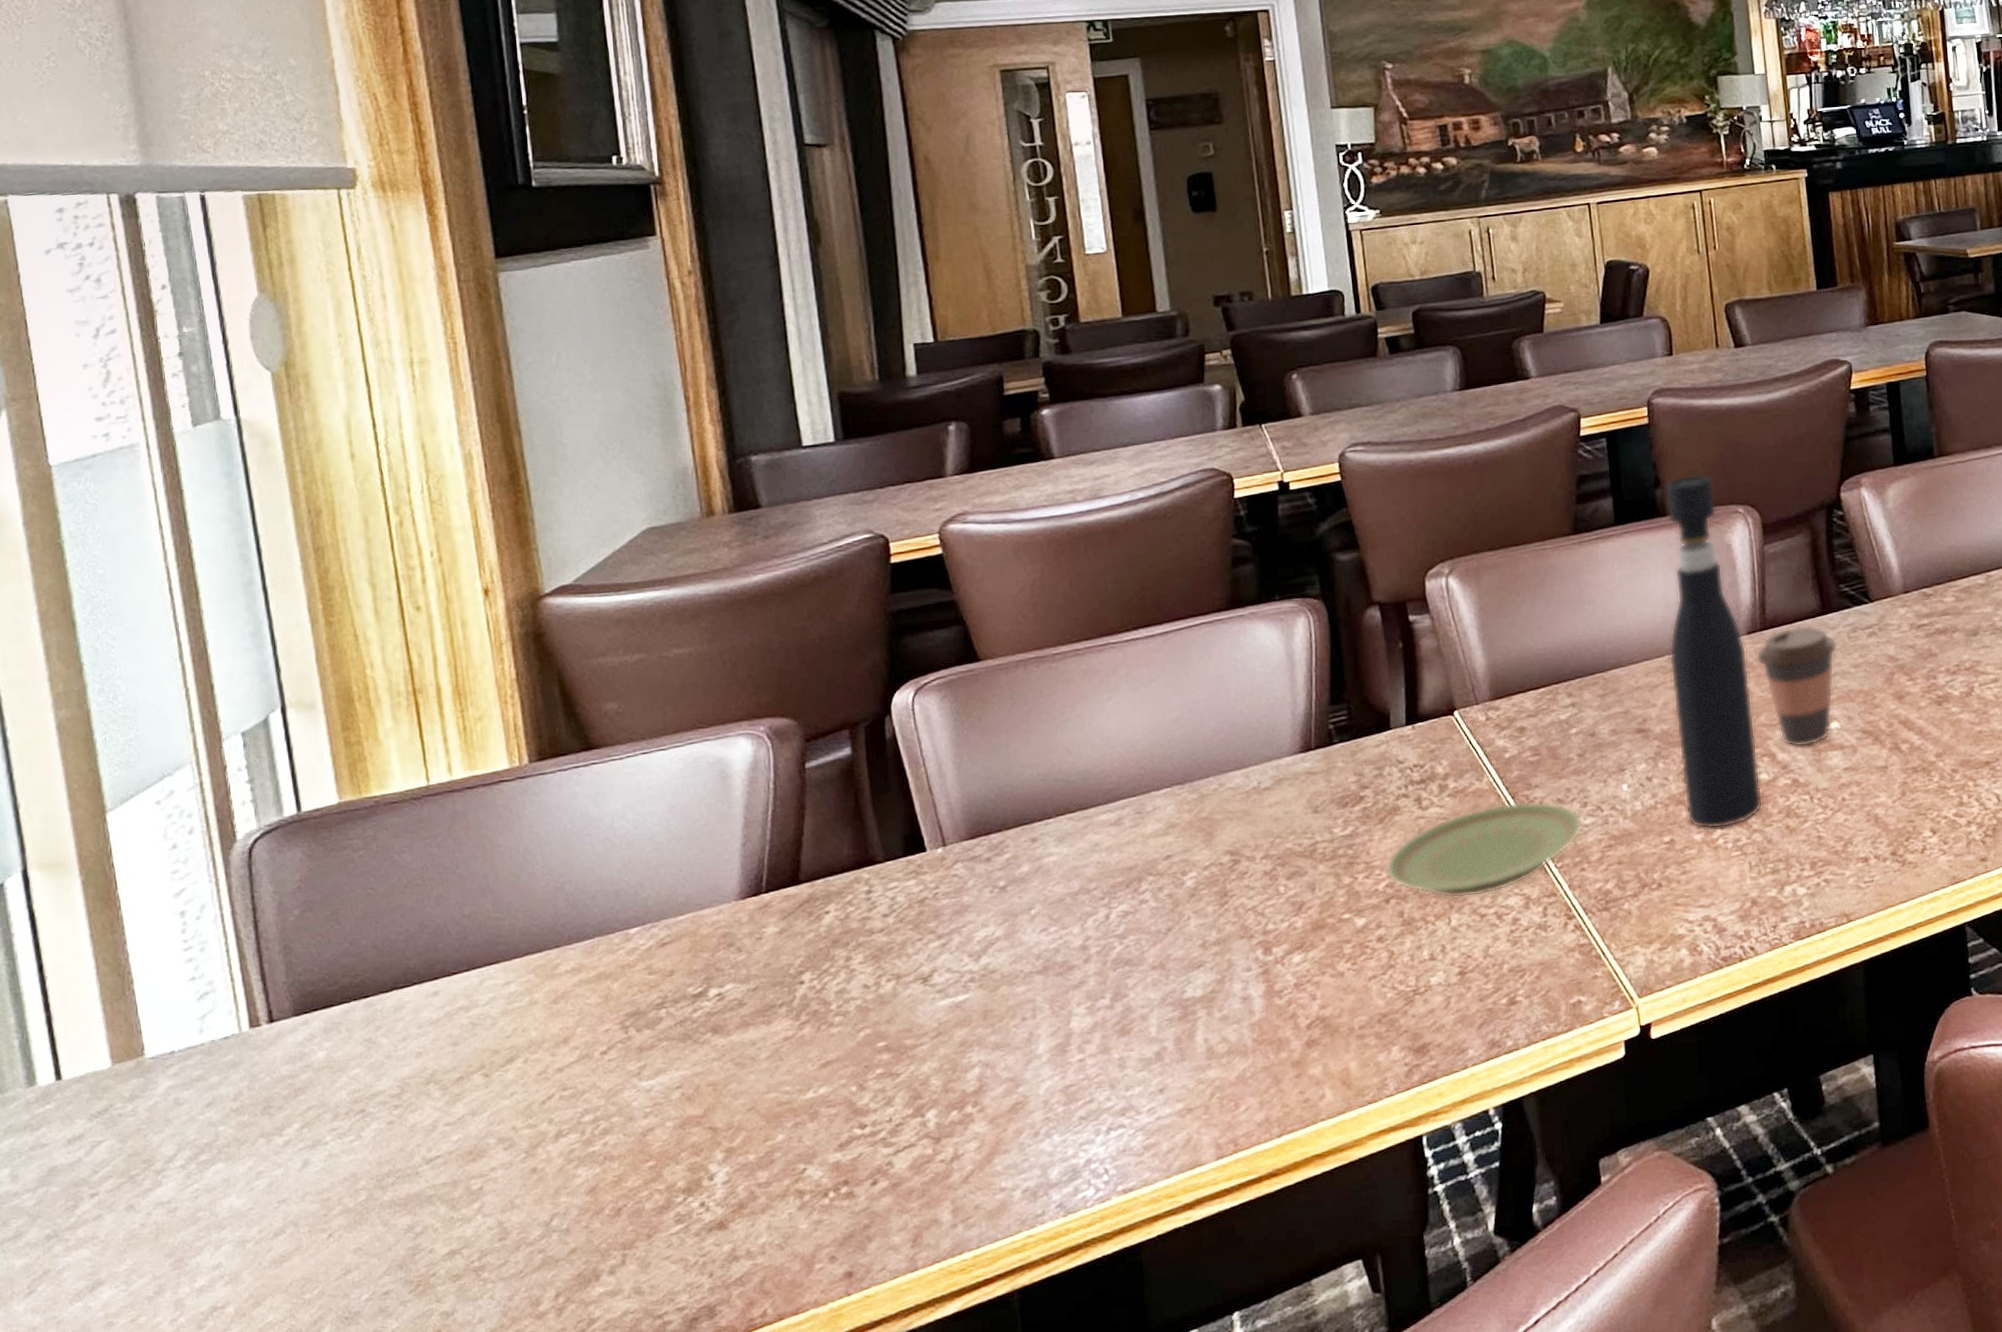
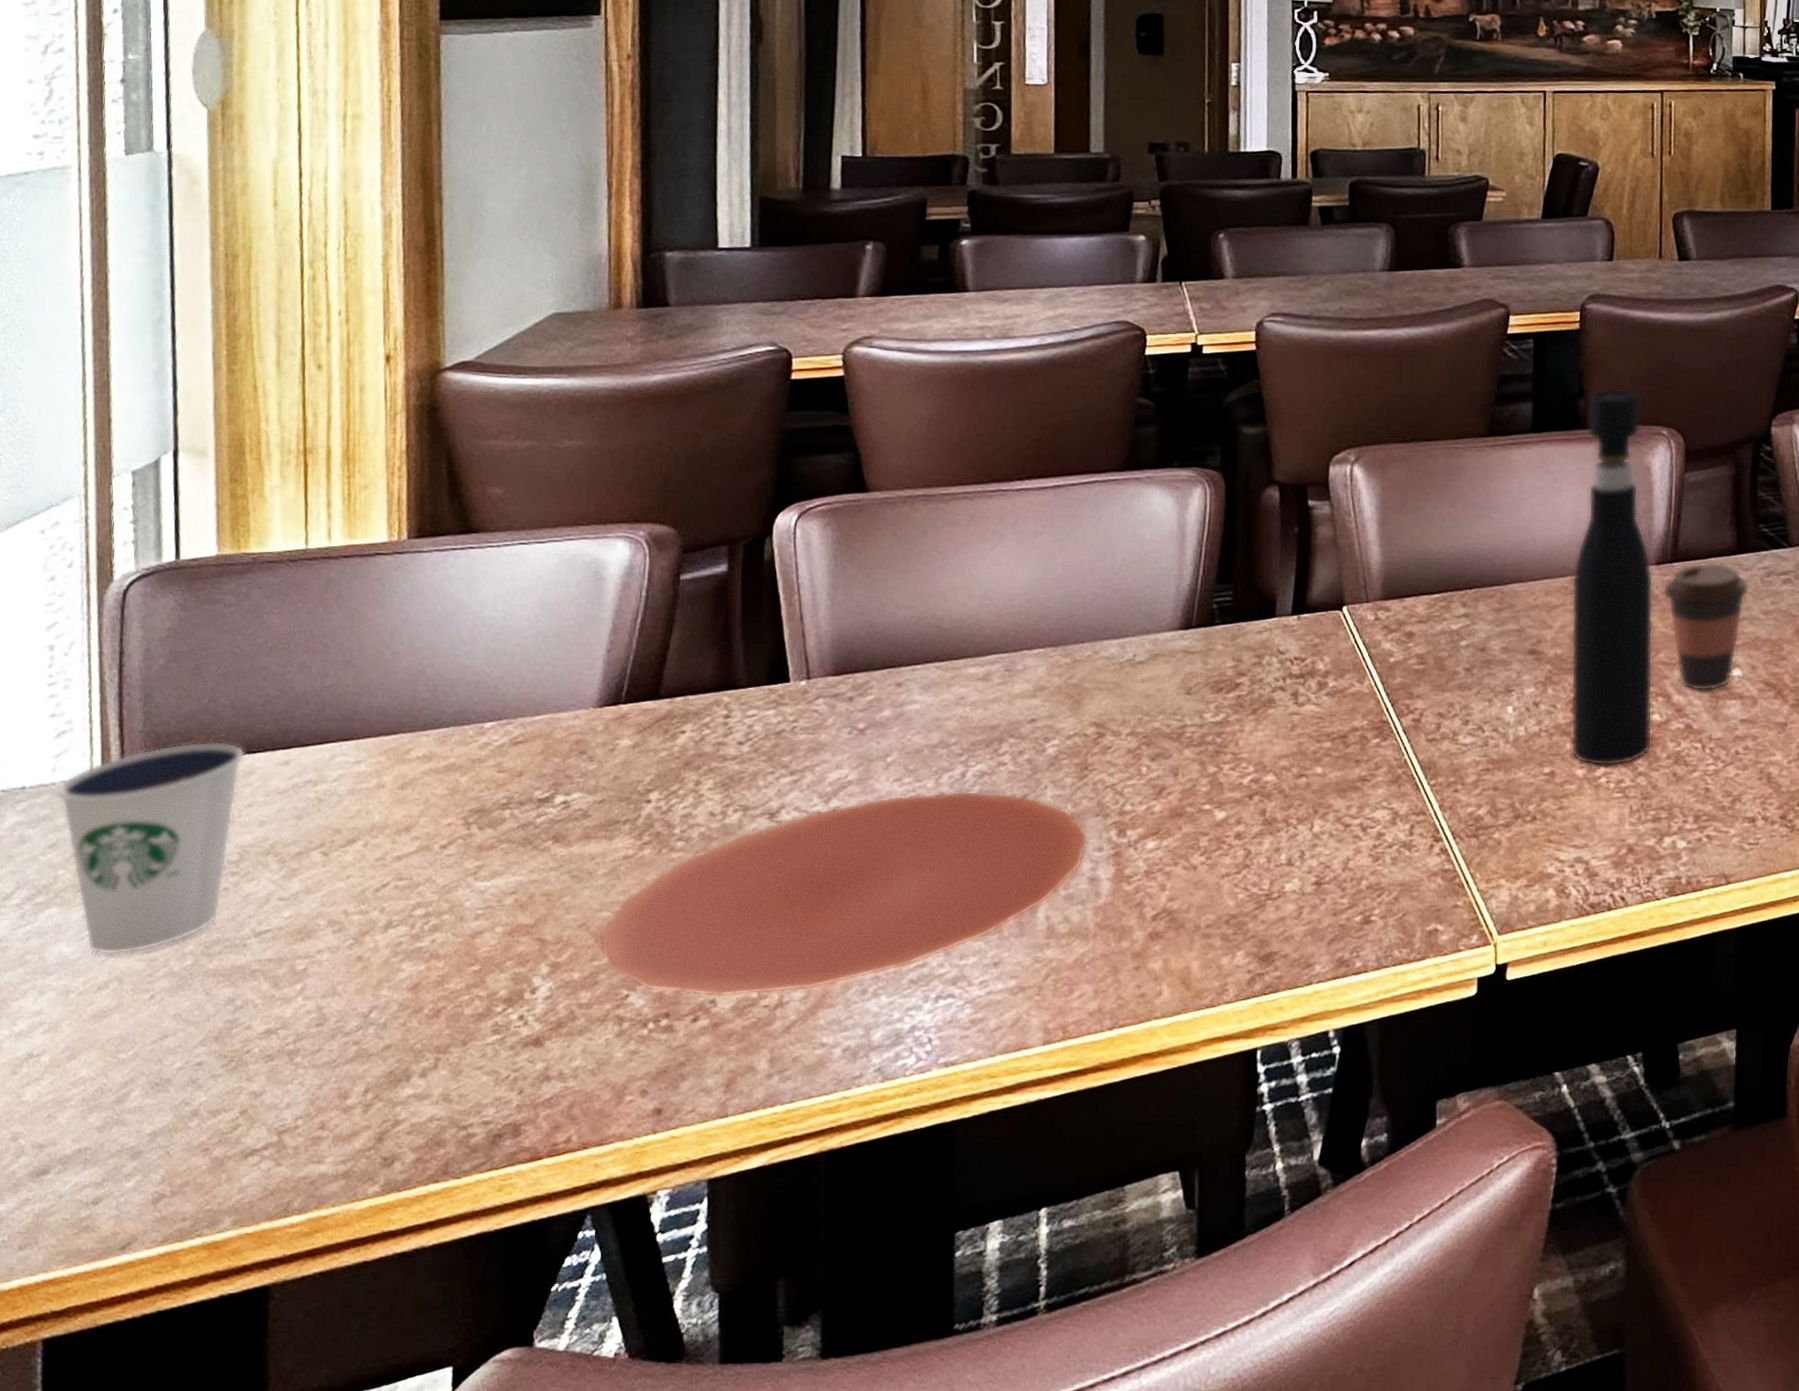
dixie cup: none [206,981,394,1202] -> present [56,741,246,955]
plate: none [768,928,1236,1162] -> present [598,790,1088,997]
plate: present [1385,801,1583,898] -> none [1252,710,1462,804]

